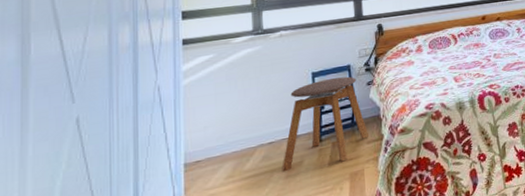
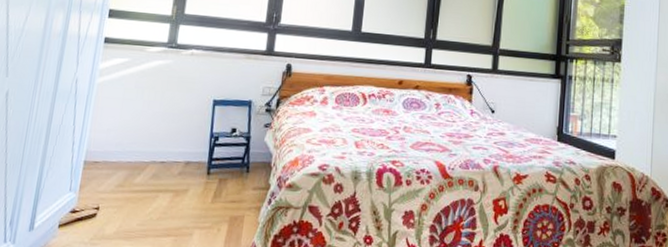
stool: present [282,76,368,172] -> none [167,110,256,202]

